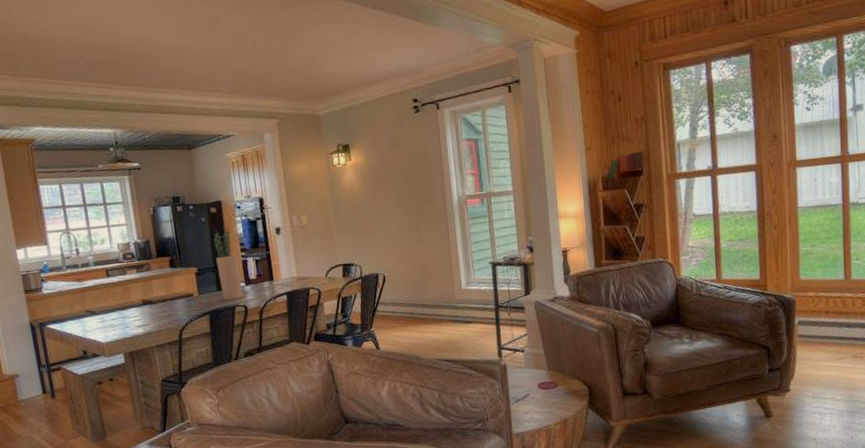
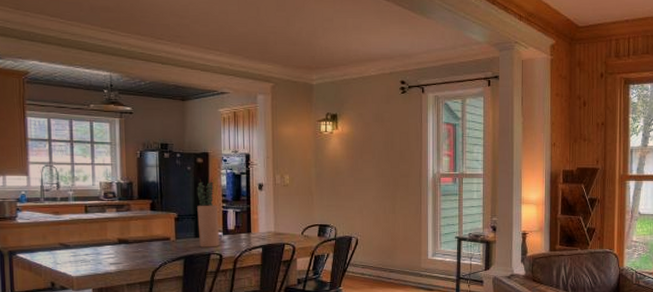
books: present [605,151,644,181] -> none [566,152,600,175]

